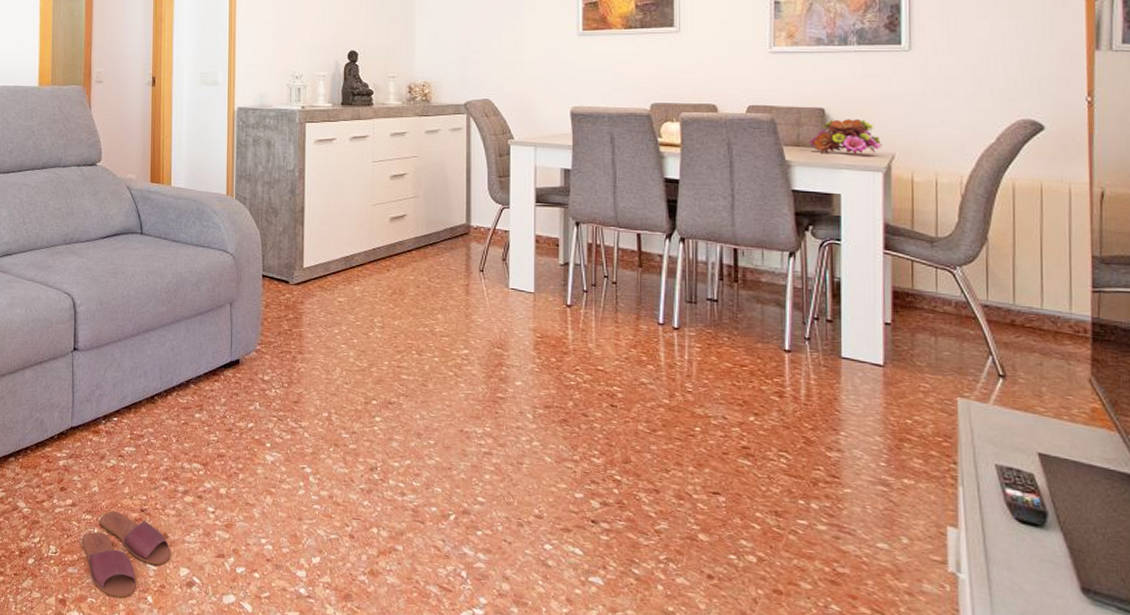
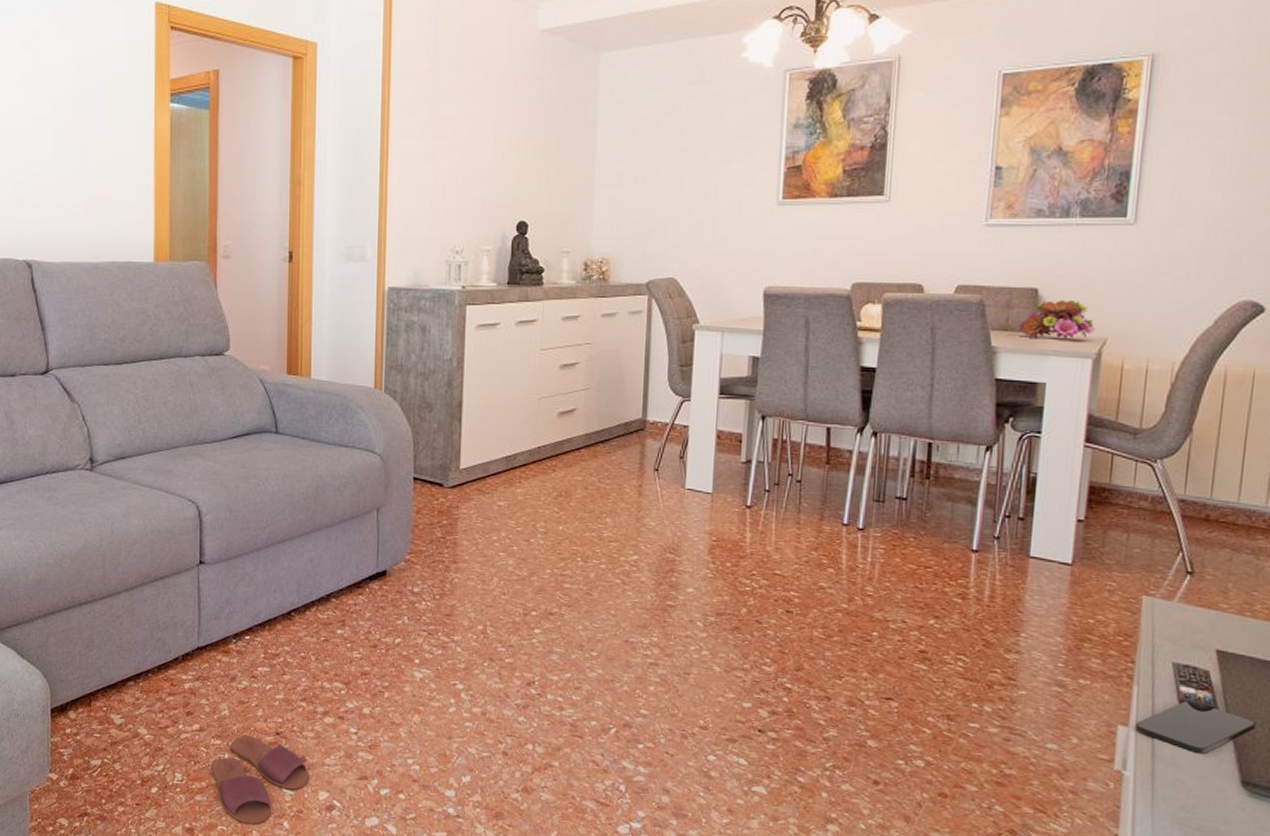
smartphone: none [965,503,1088,558] -> present [1135,701,1255,754]

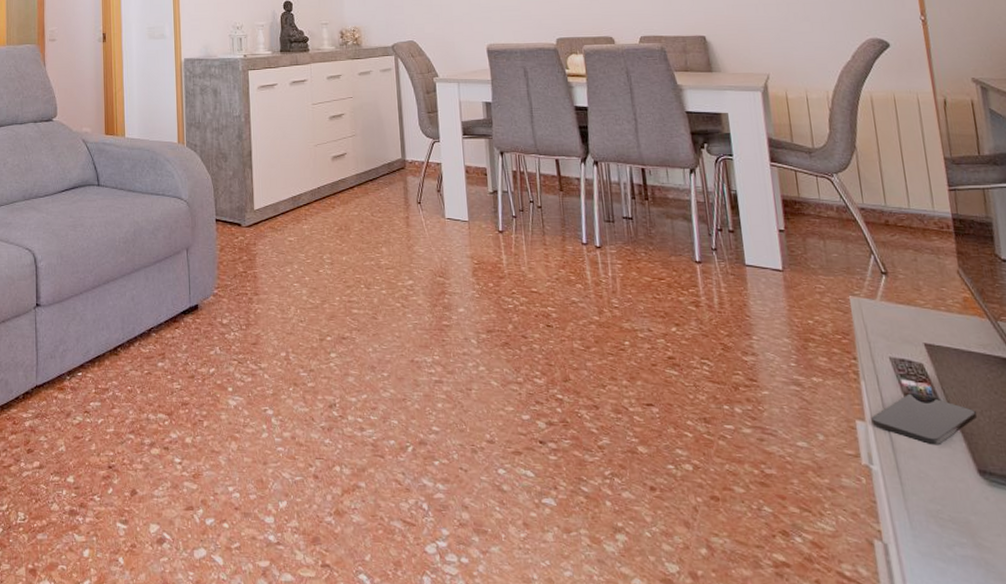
slippers: present [210,734,309,824] -> none [50,469,140,562]
flower bouquet: present [1017,300,1095,340] -> none [695,45,758,77]

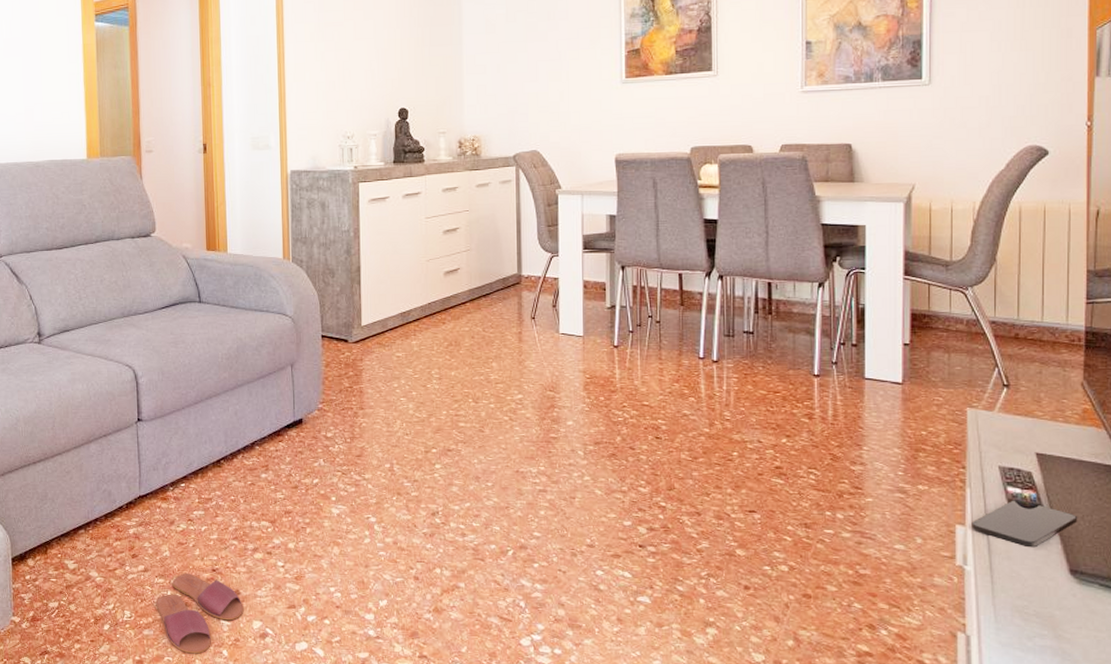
slippers: none [50,469,140,562] -> present [155,572,244,654]

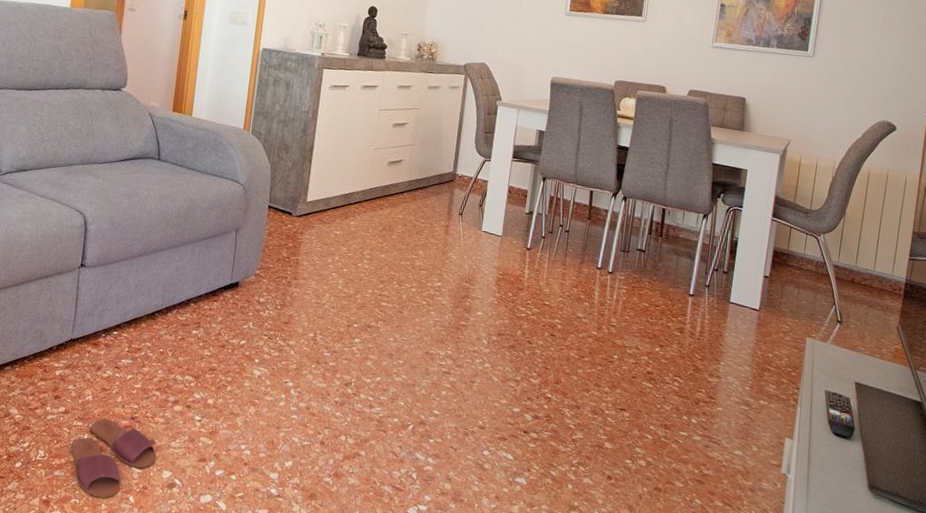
smartphone: present [971,500,1077,547] -> none [797,420,880,463]

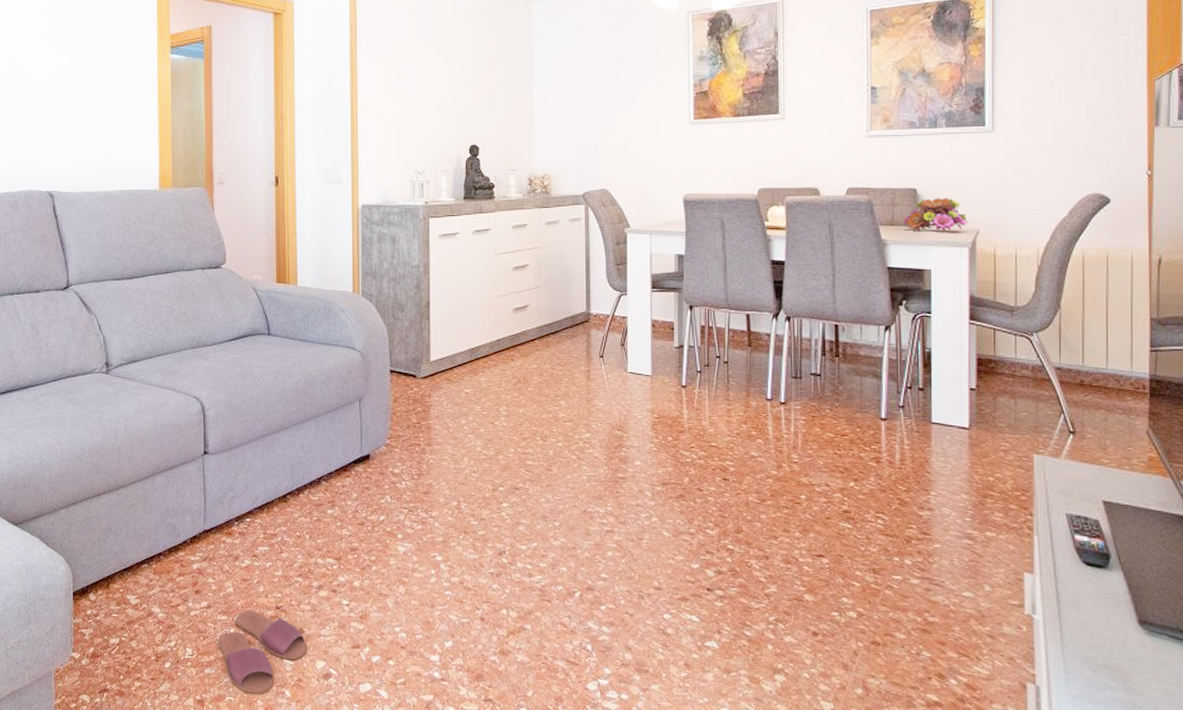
flower bouquet: none [730,107,783,139] -> present [902,198,968,232]

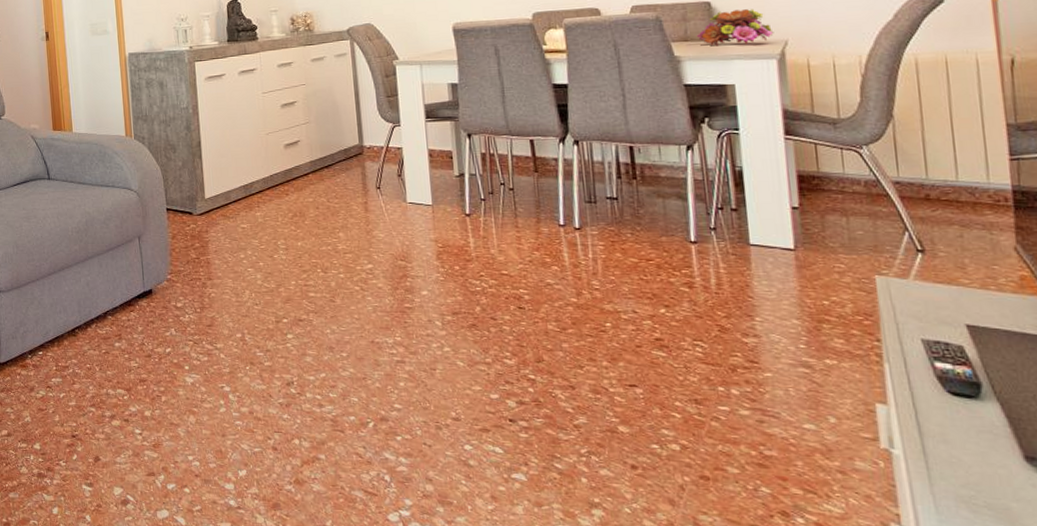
slippers: present [218,609,307,694] -> none [19,438,104,518]

